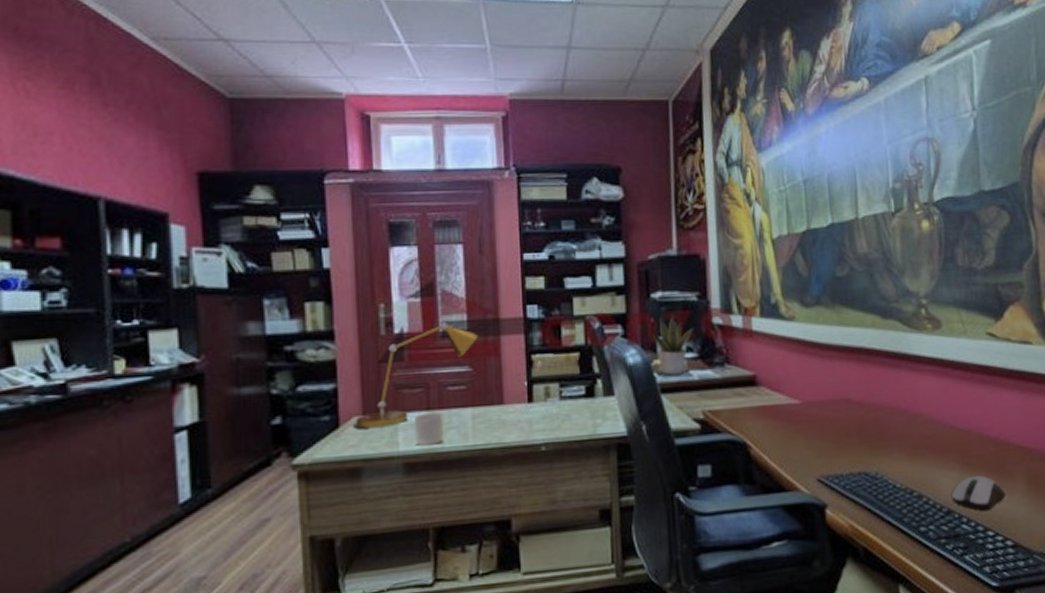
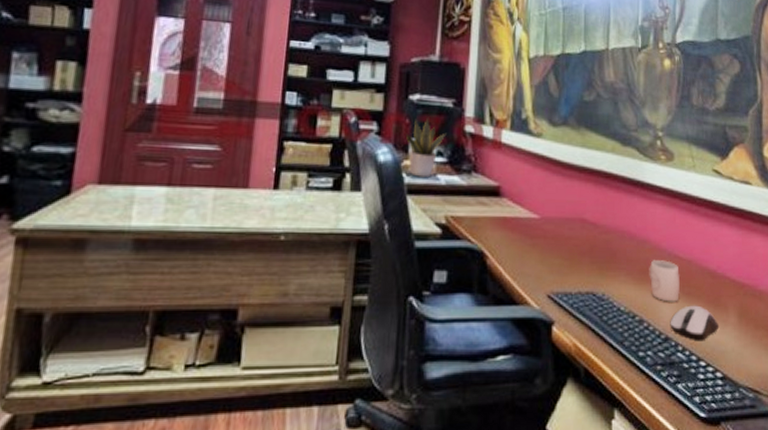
desk lamp: present [352,322,479,429] -> none [85,98,234,200]
mug: present [415,412,444,447] -> none [150,188,185,224]
mug: none [923,432,961,475] -> present [649,260,681,302]

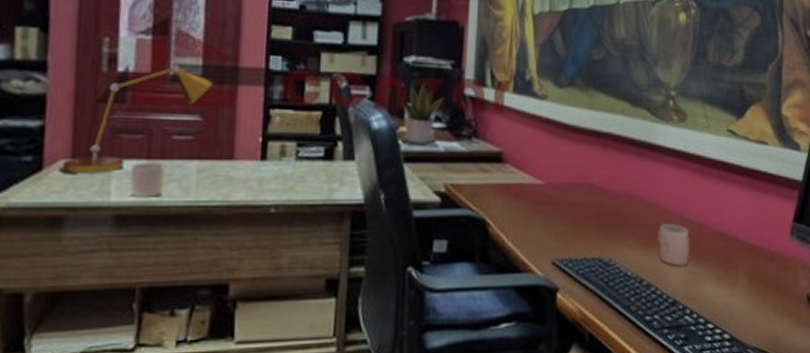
desk lamp: none [85,98,234,200] -> present [58,64,215,175]
mug: none [150,188,185,224] -> present [130,162,166,199]
computer mouse: present [670,305,720,342] -> none [678,268,729,304]

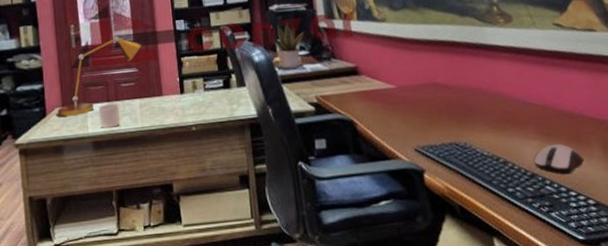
mug: present [657,224,691,266] -> none [504,108,540,144]
computer mouse: none [678,268,729,304] -> present [533,143,585,175]

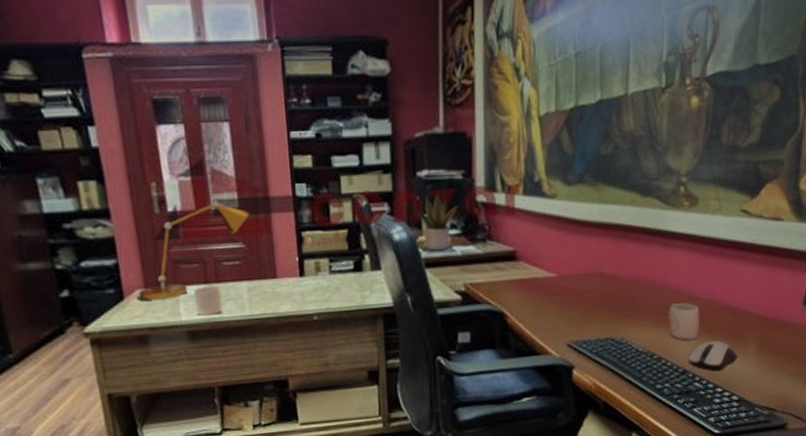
mug: none [504,108,540,144] -> present [668,302,701,341]

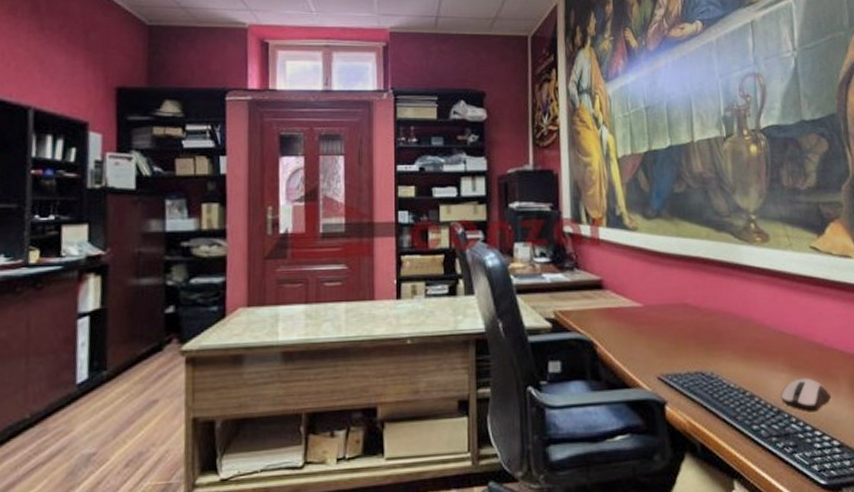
desk lamp: present [136,200,251,301] -> none [237,224,355,320]
mug: present [194,285,223,317] -> none [293,306,320,337]
potted plant: present [419,193,459,251] -> none [510,223,547,278]
mug: present [668,302,701,341] -> none [754,337,789,377]

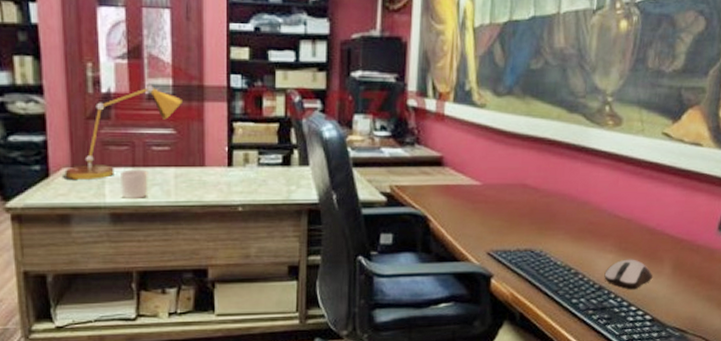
desk lamp: none [237,224,355,320] -> present [61,85,184,181]
mug: none [293,306,320,337] -> present [121,169,148,200]

